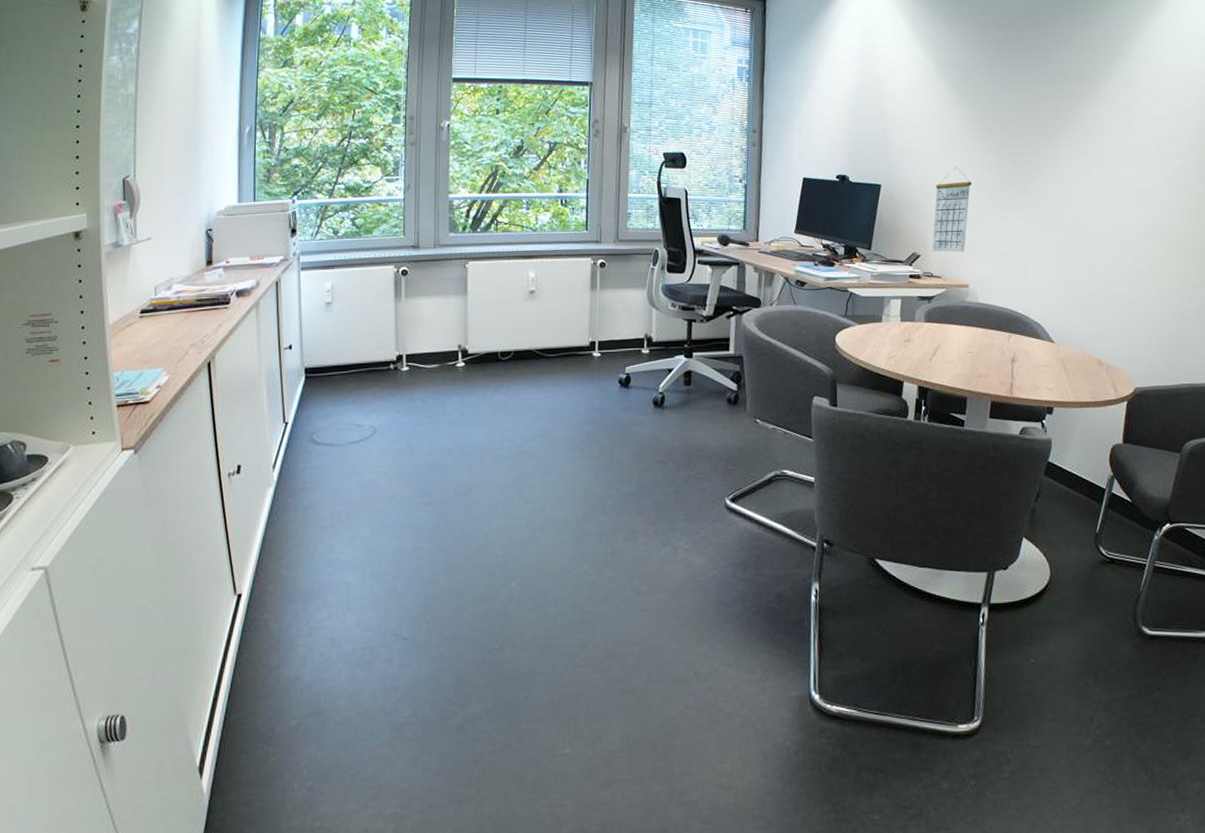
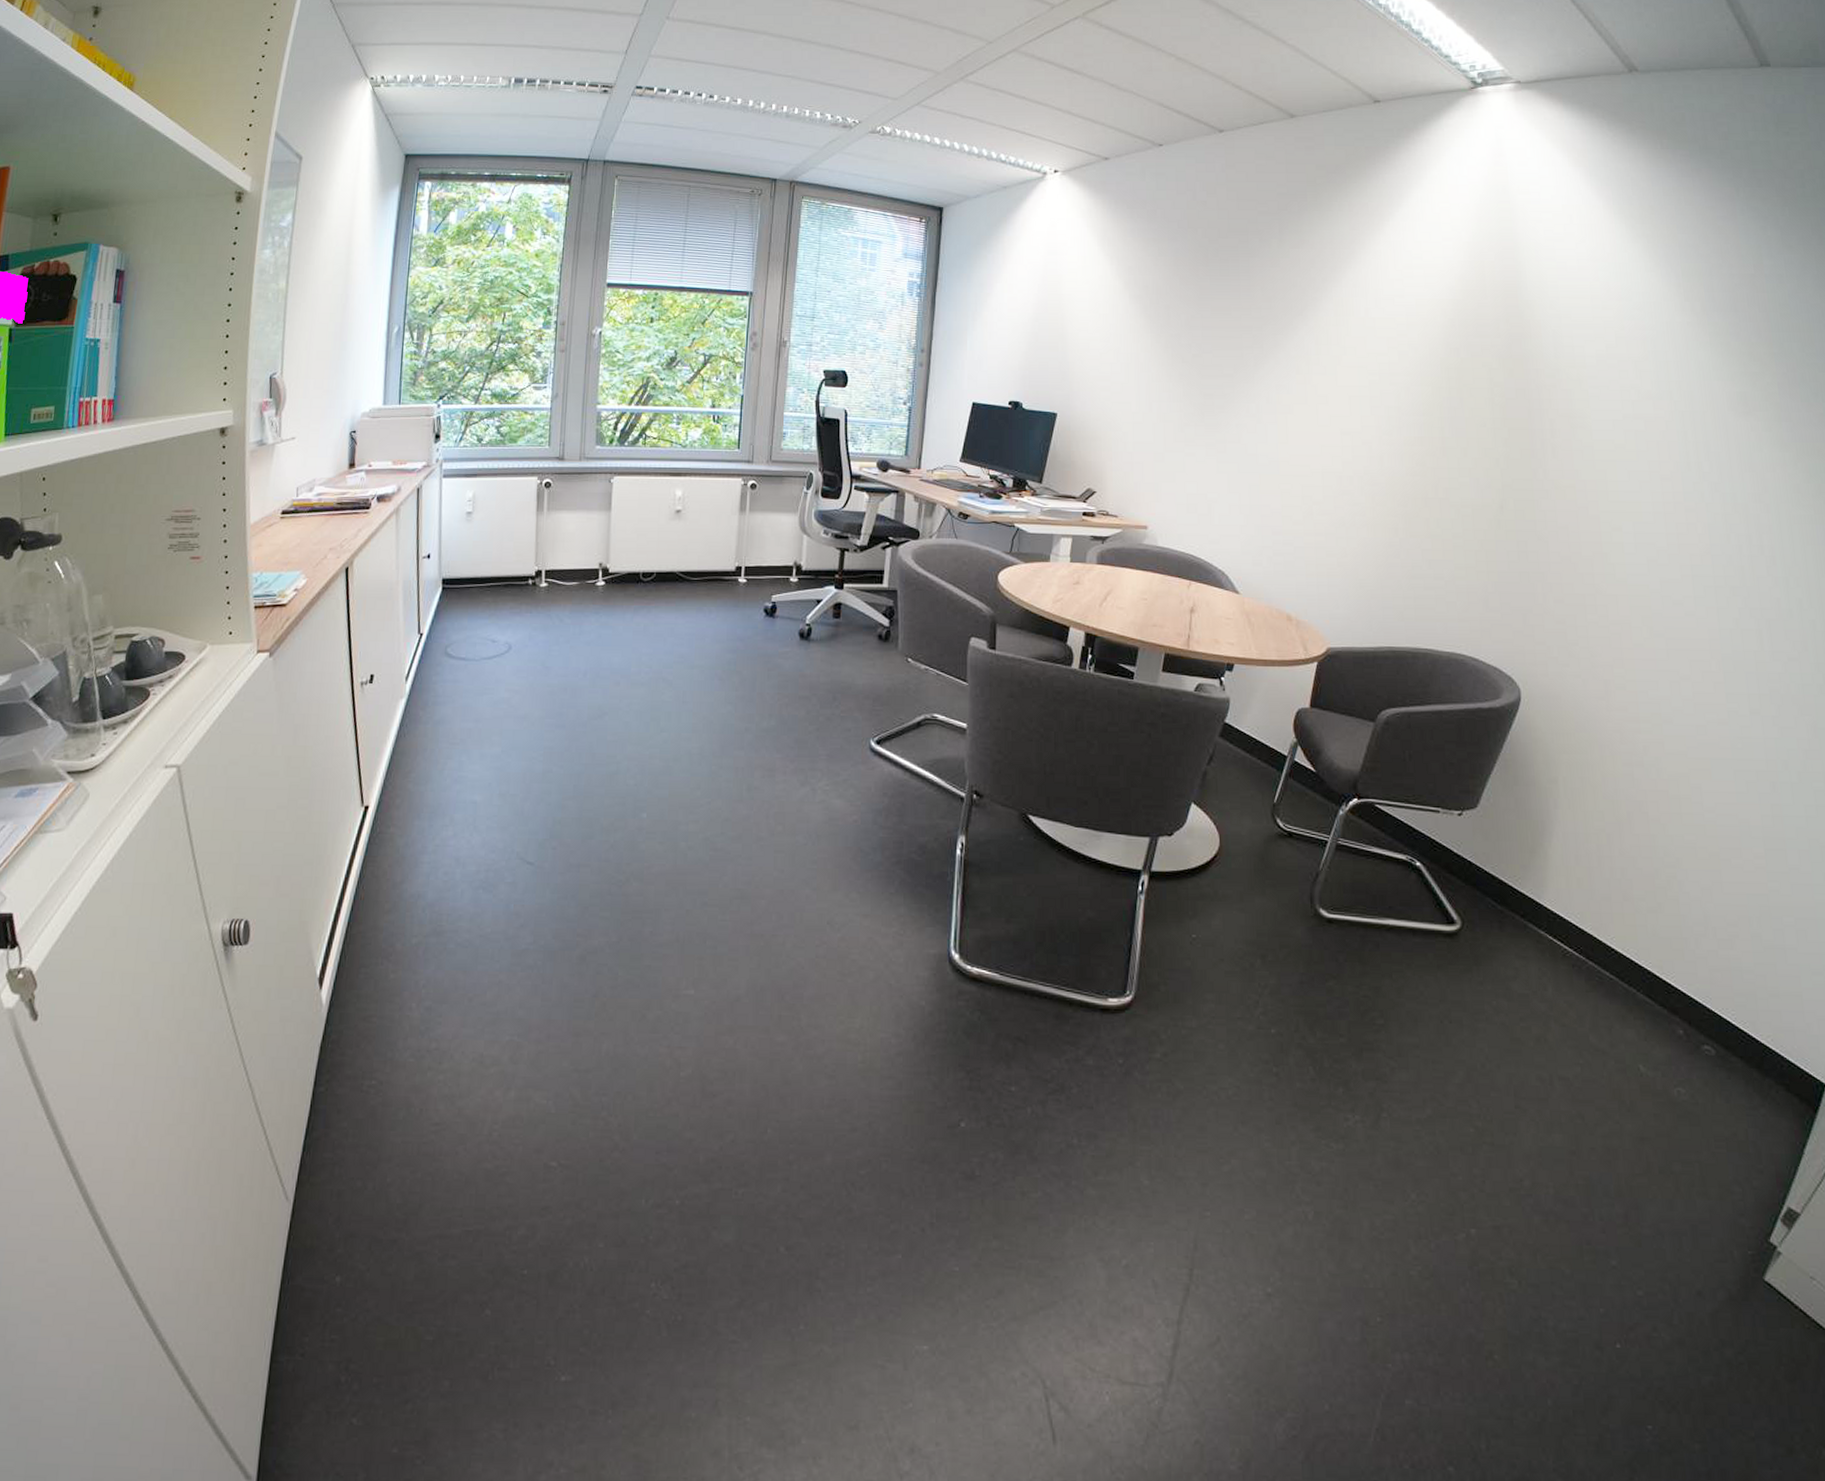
calendar: present [932,167,972,253] -> none [1109,397,1158,491]

